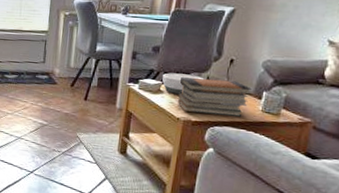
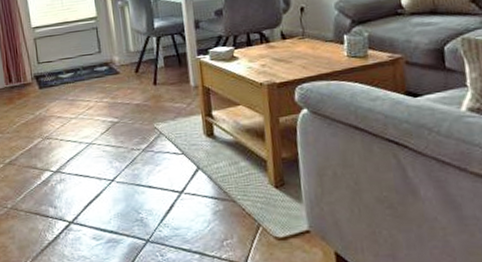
bowl: present [162,73,205,95] -> none [233,32,279,58]
book stack: present [178,77,252,117] -> none [253,29,332,75]

